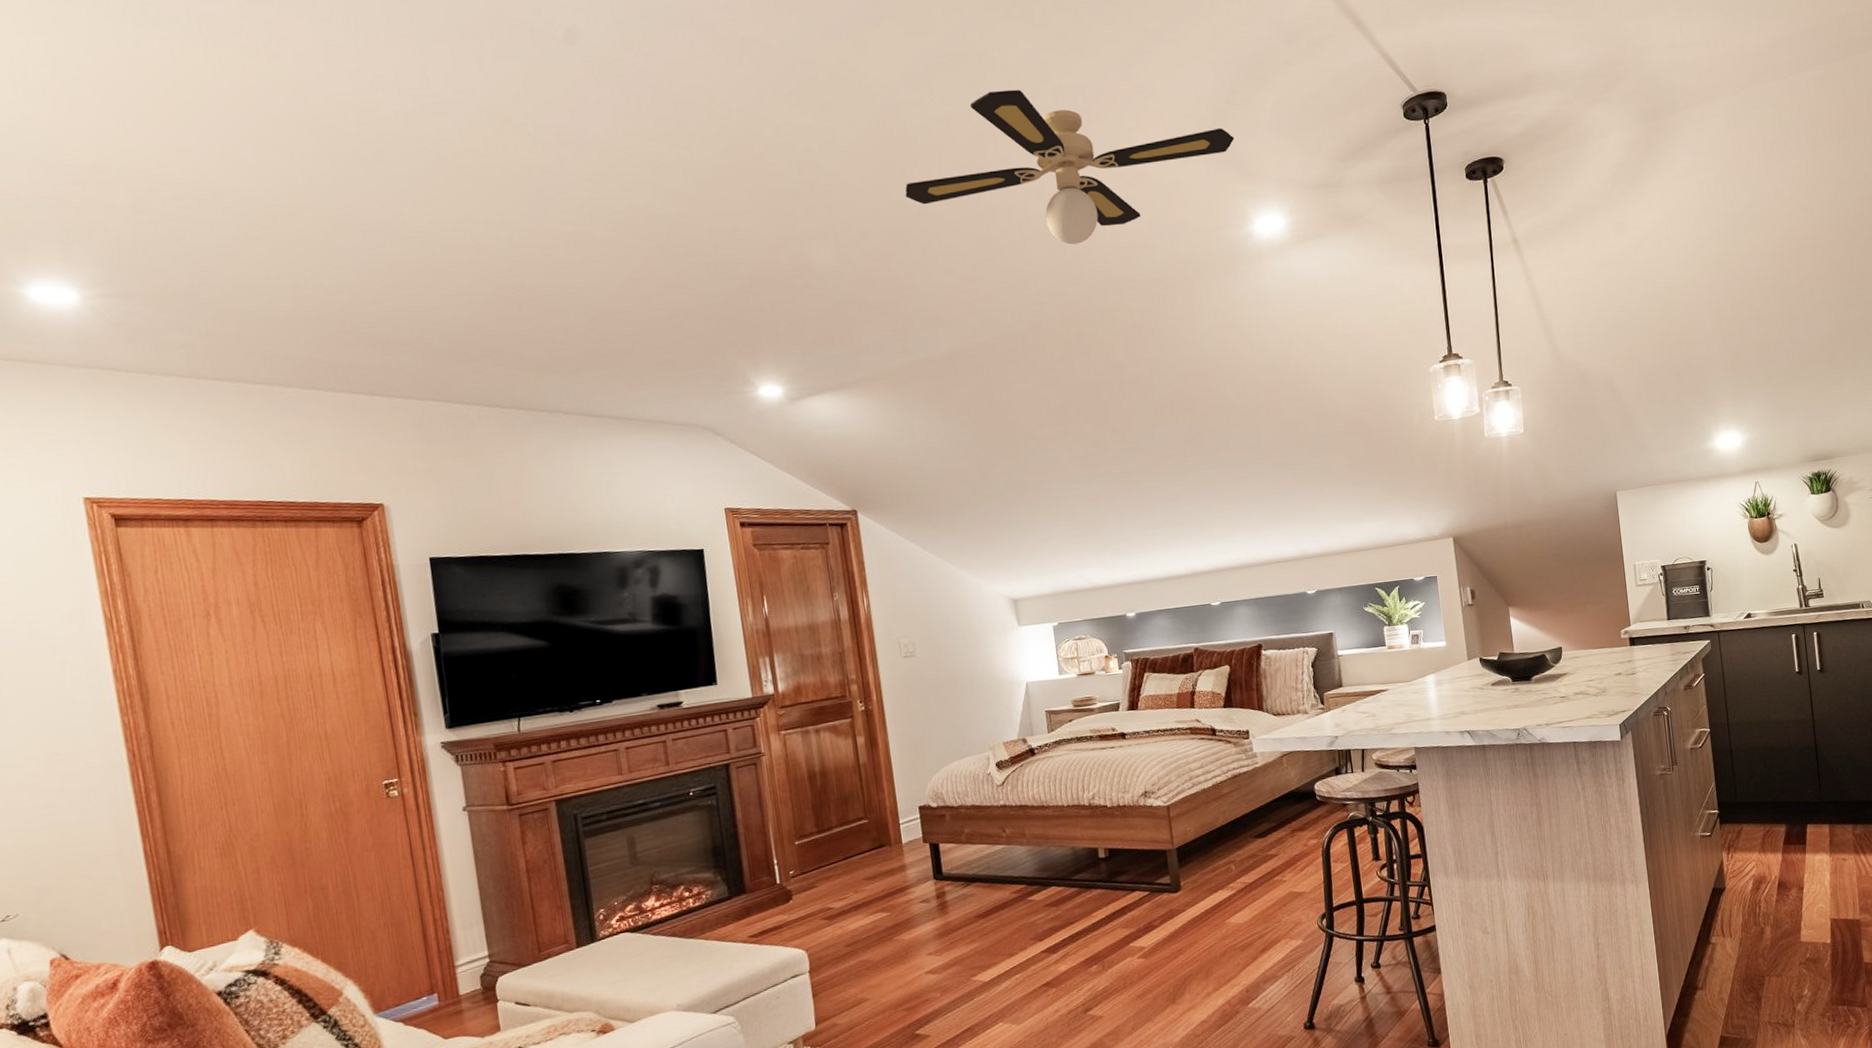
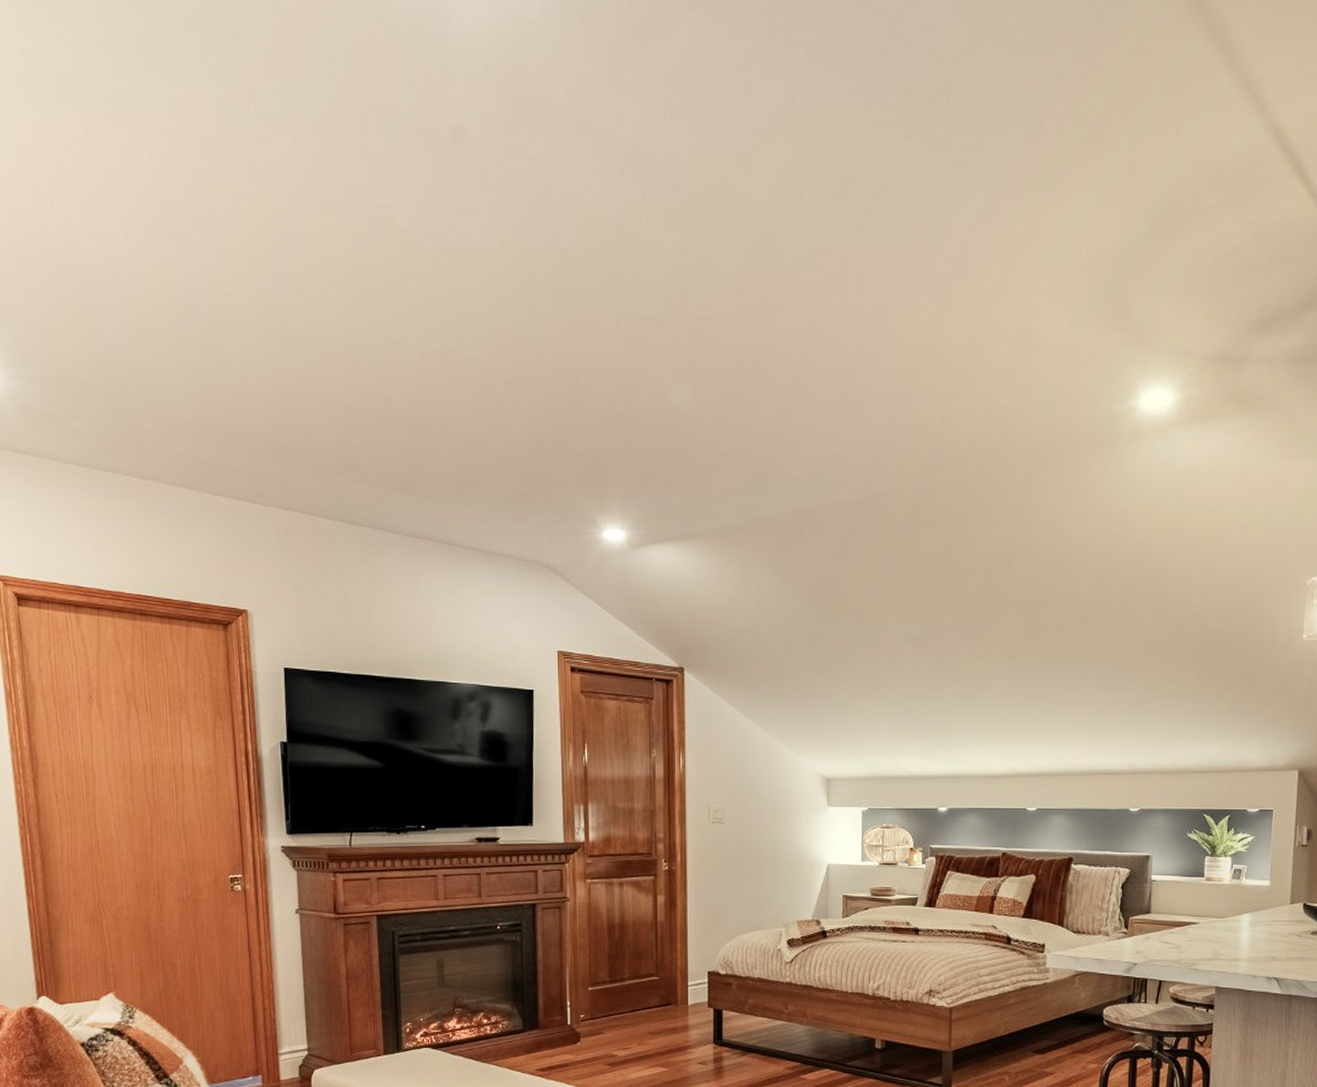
ceiling fan: present [905,89,1235,245] -> none [772,223,1134,405]

